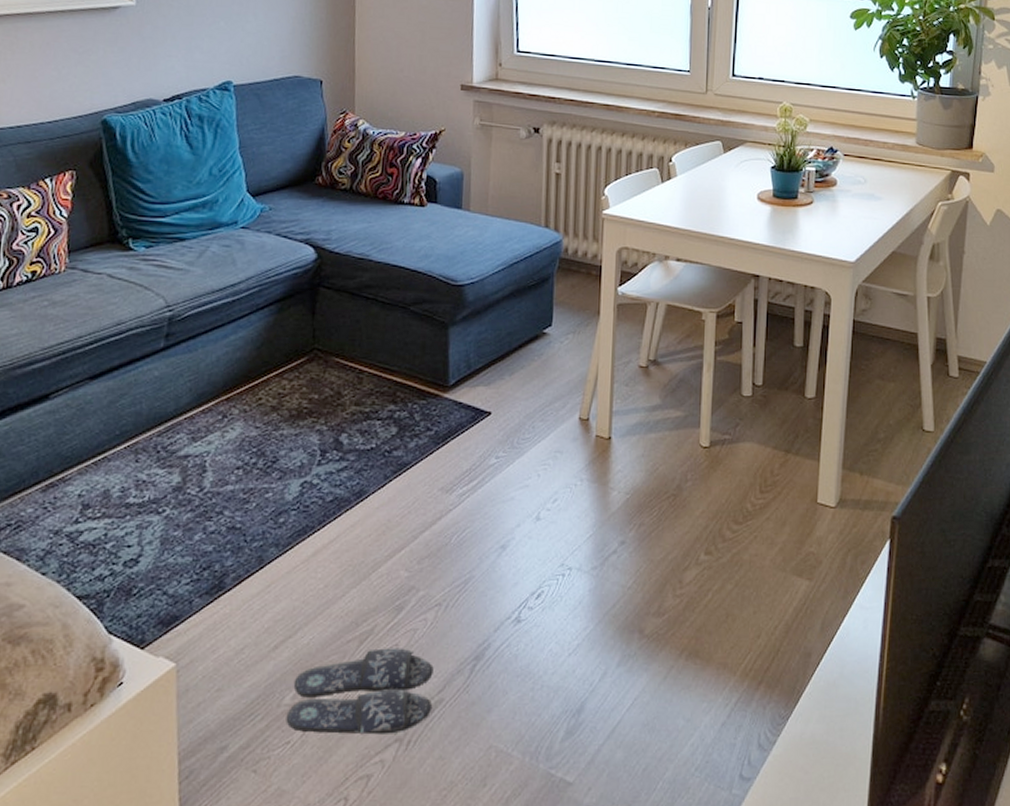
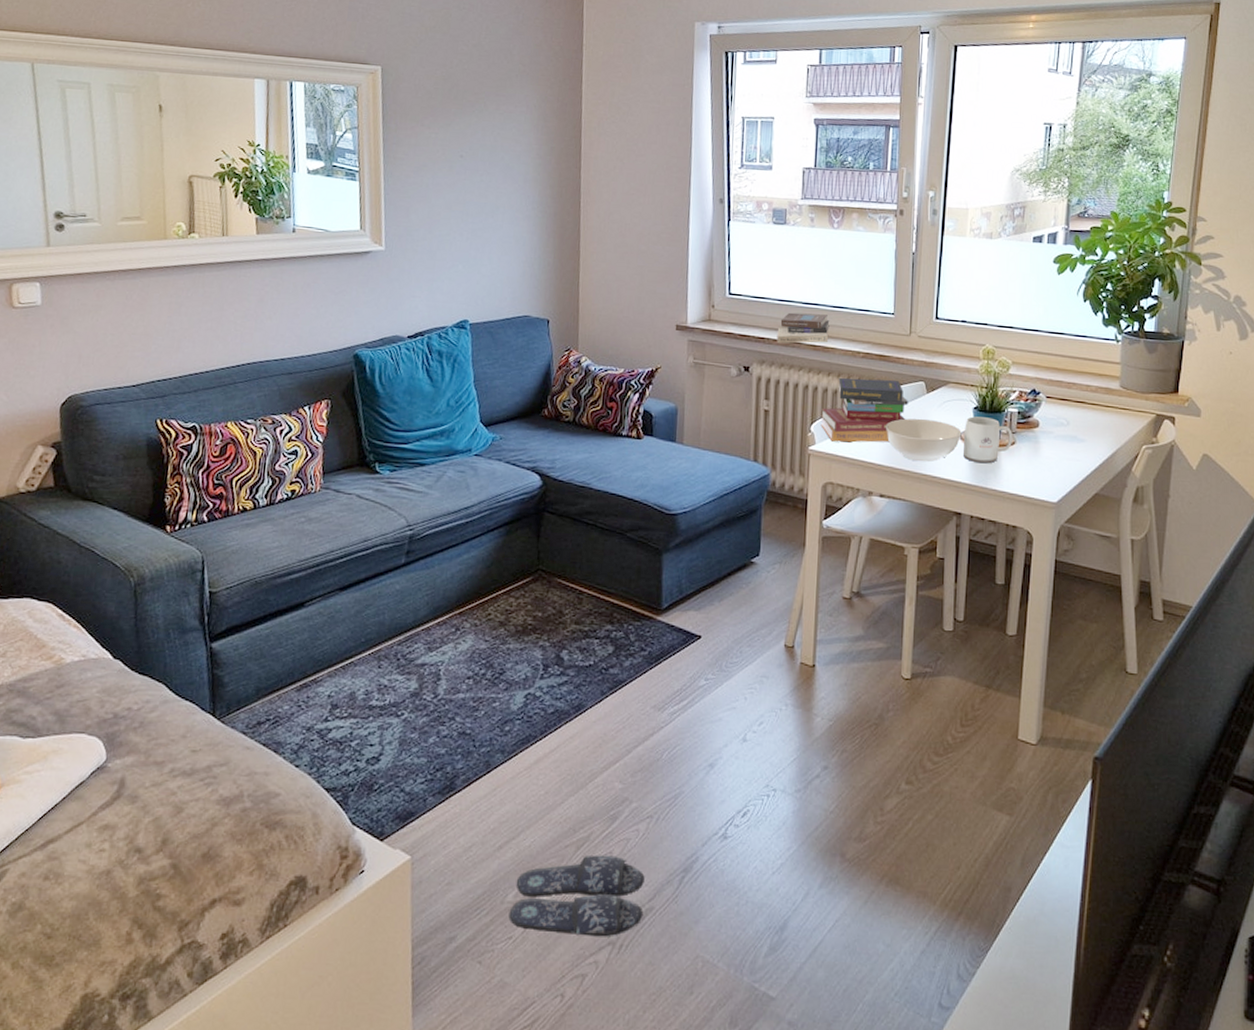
books: none [568,70,623,104] -> present [776,312,830,344]
books: none [615,138,705,206] -> present [820,377,908,443]
bowl: none [681,179,759,224] -> present [885,418,962,463]
mug: none [760,176,811,224] -> present [963,416,1014,464]

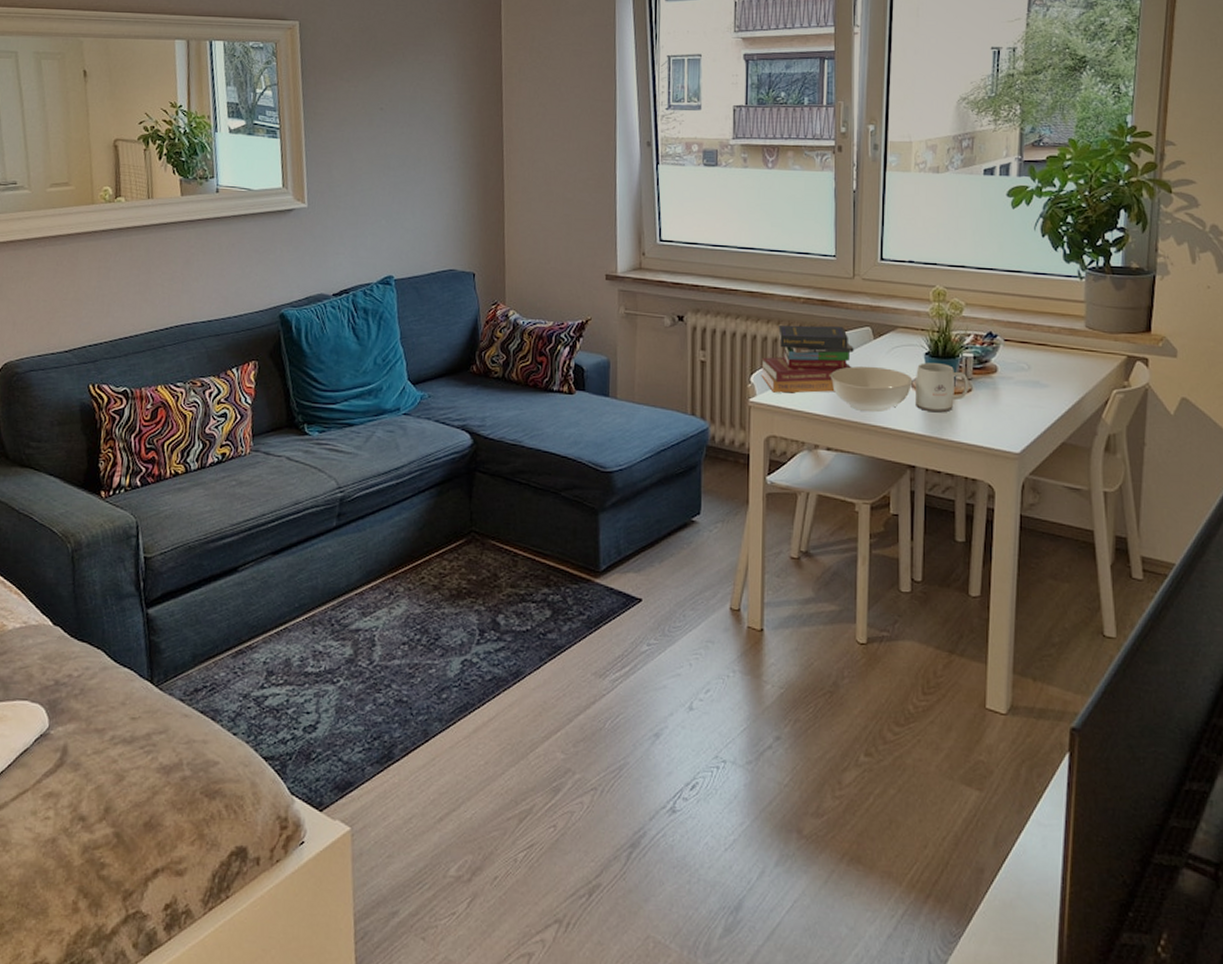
slippers: present [508,855,645,937] -> none [451,828,591,915]
books: present [776,312,830,344] -> none [711,258,767,292]

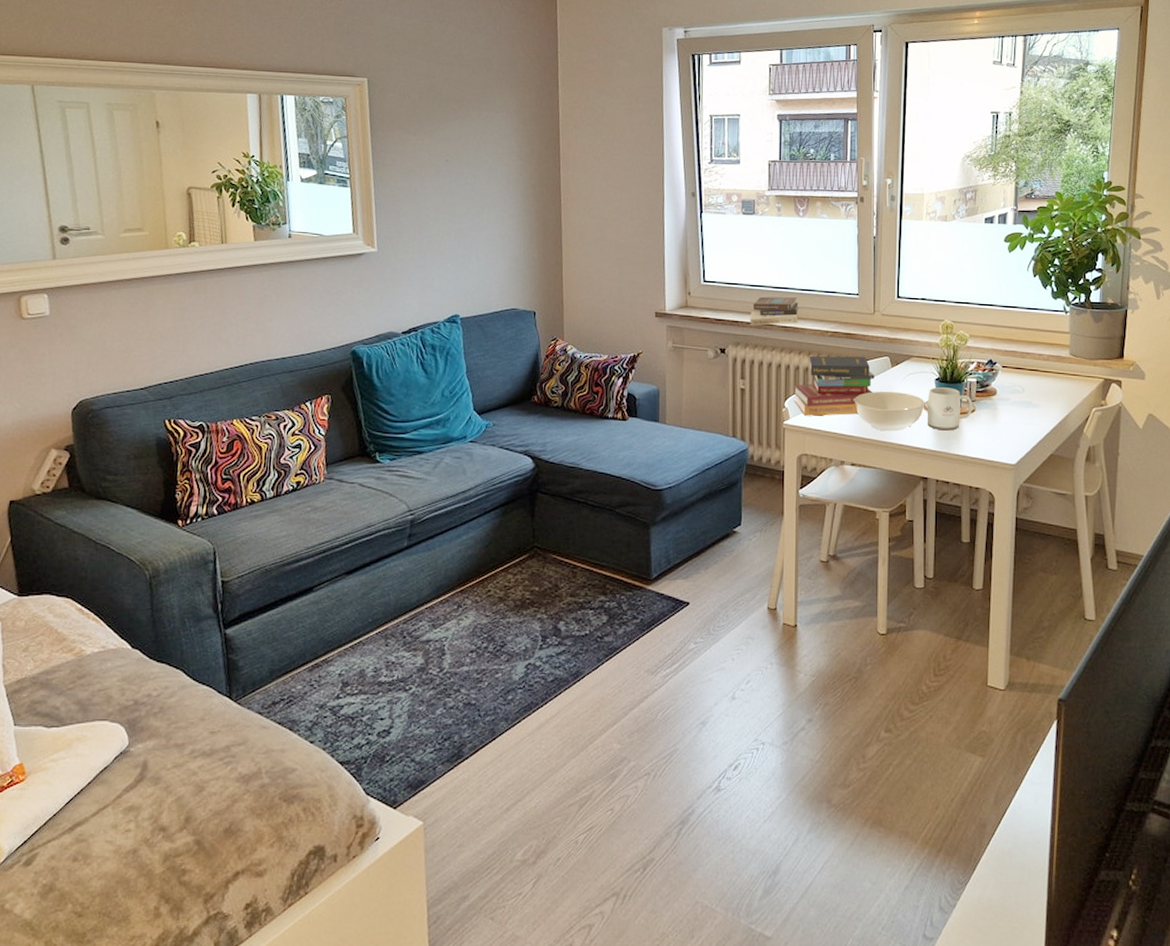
books: none [711,258,767,292] -> present [750,296,799,327]

